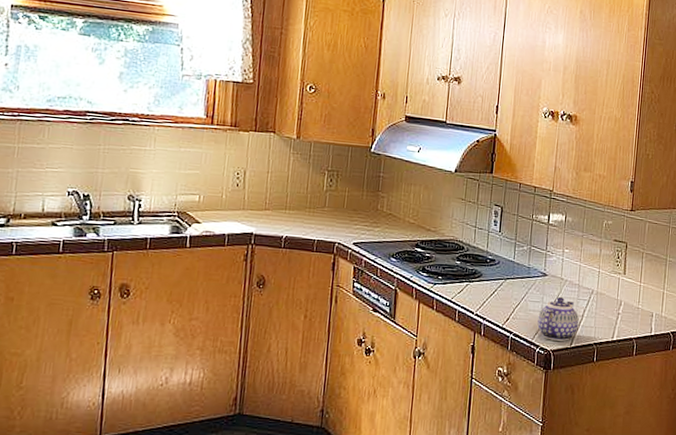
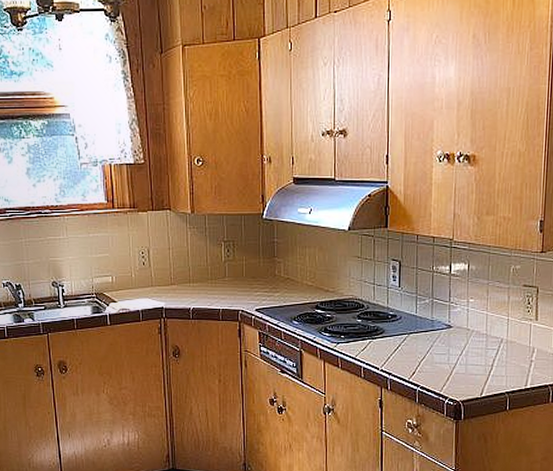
teapot: present [537,296,579,341] -> none [445,347,489,391]

